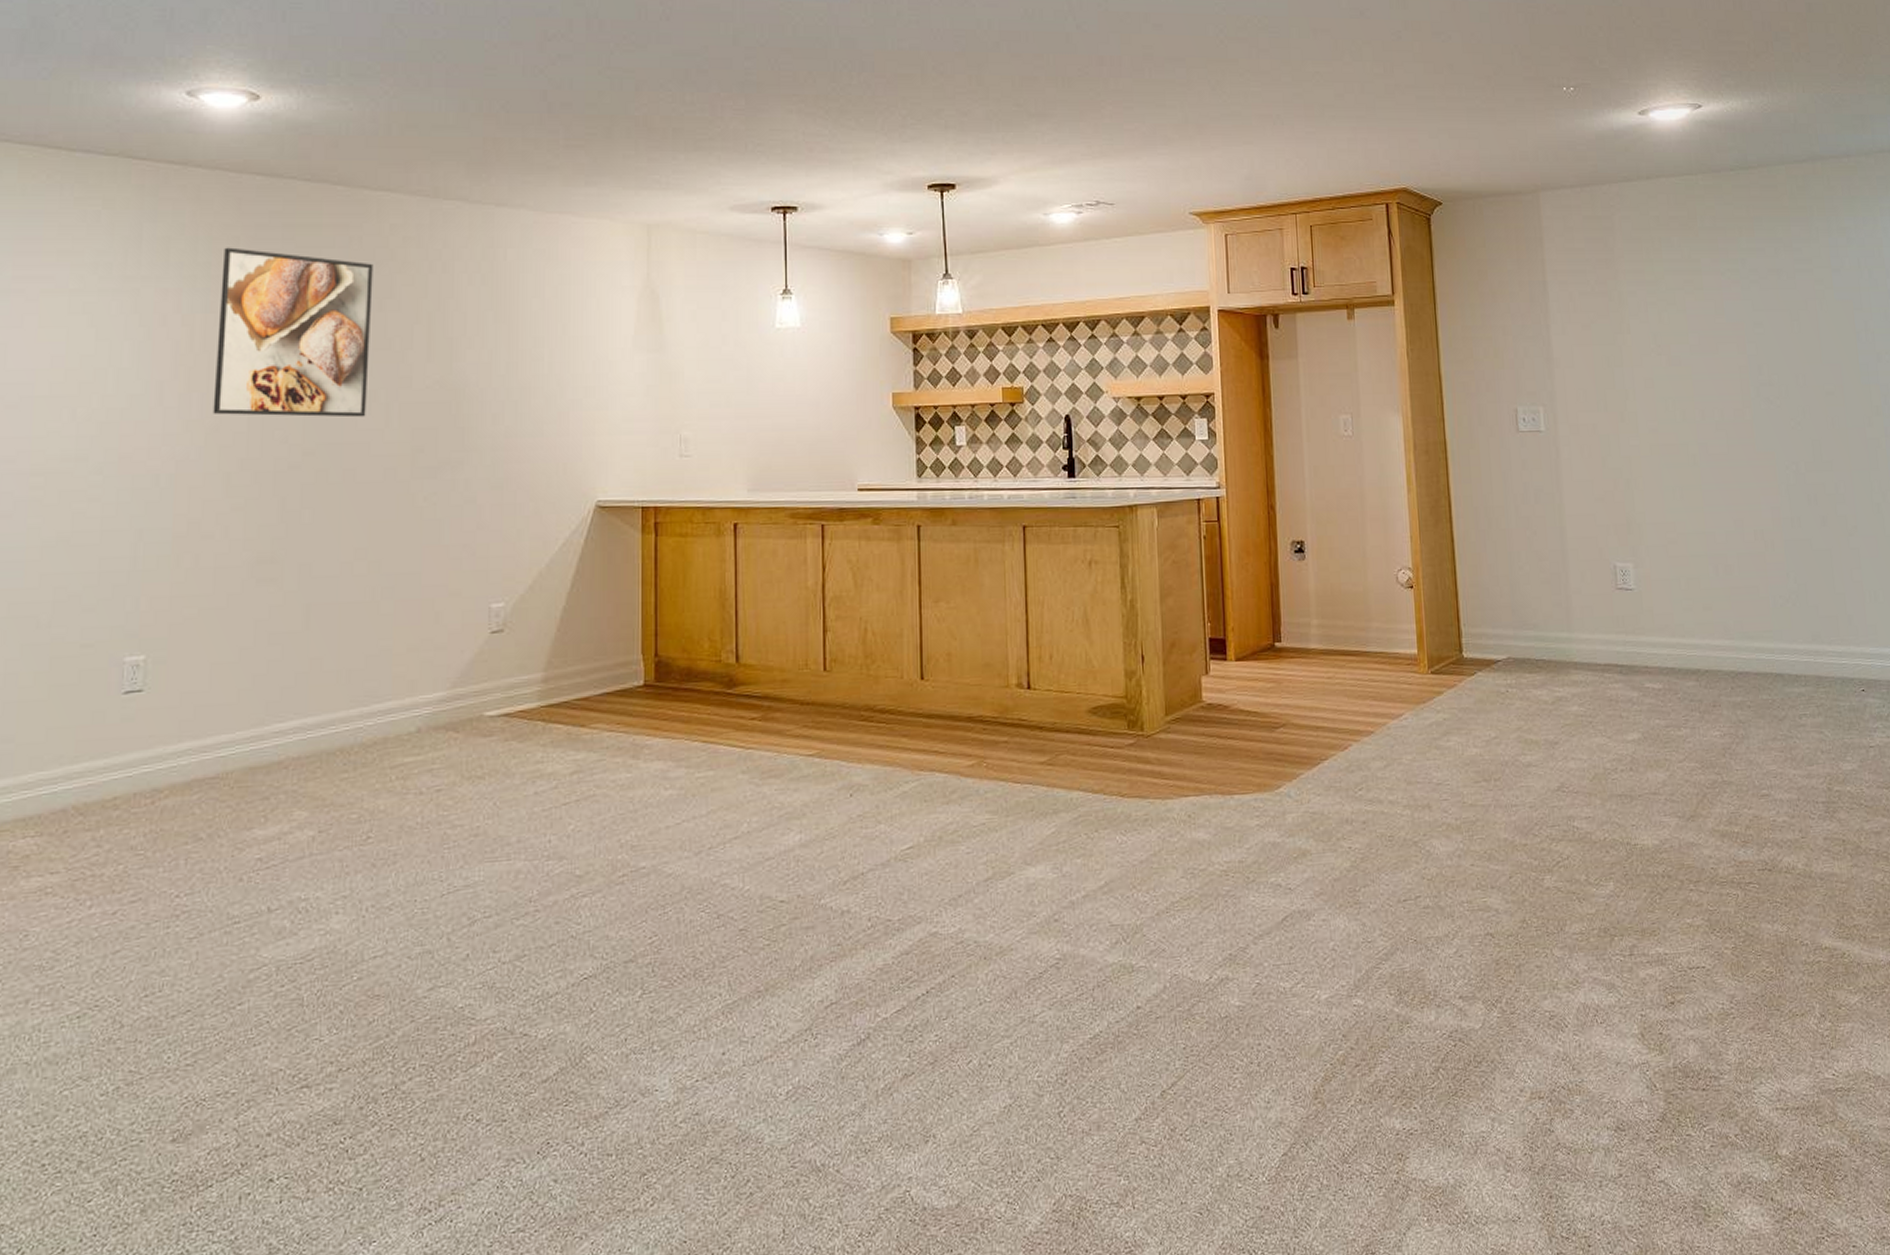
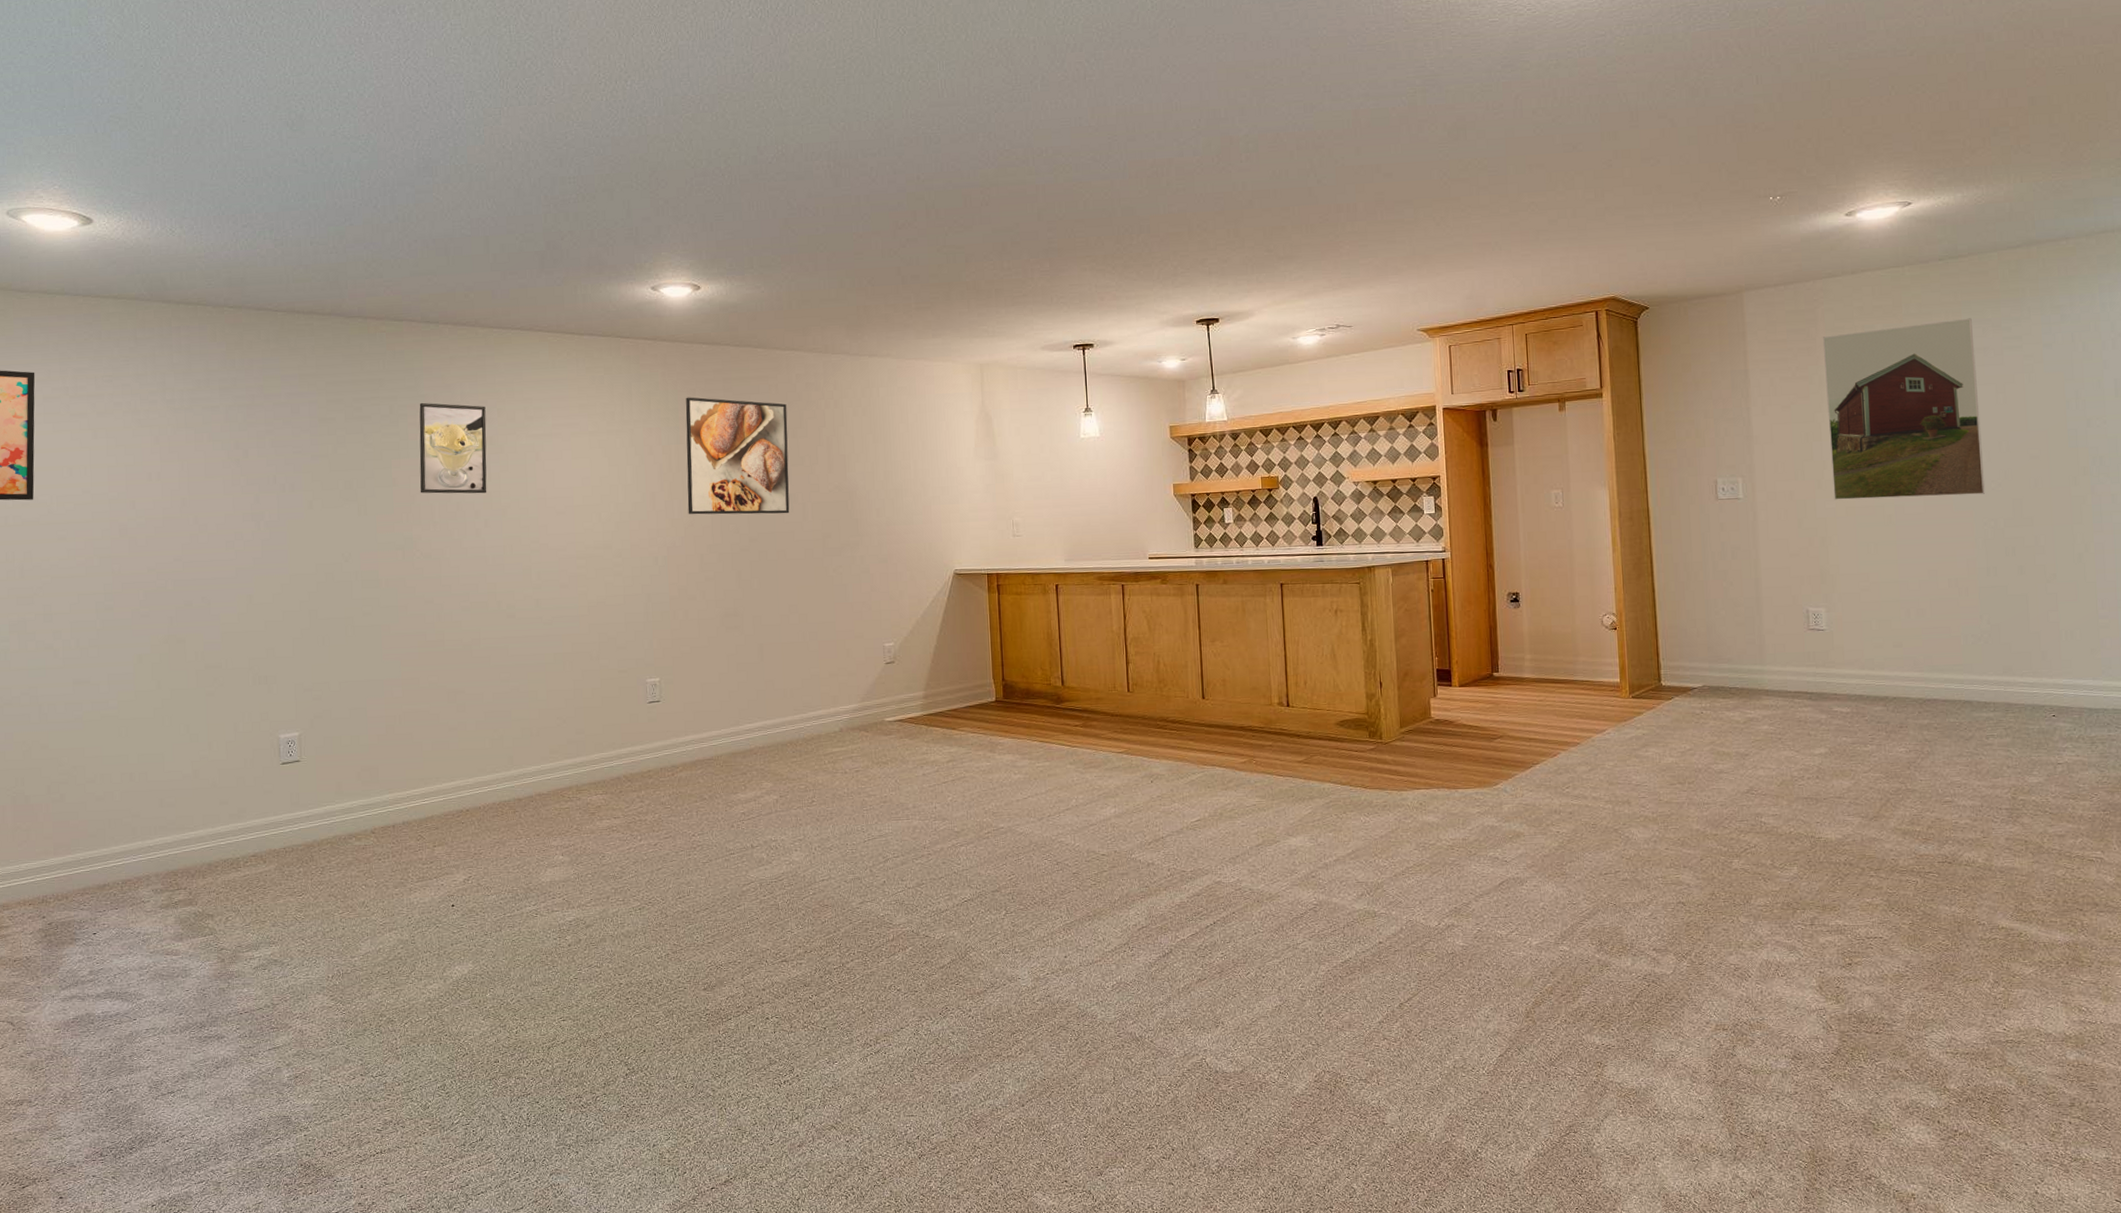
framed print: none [1620,236,1786,436] -> present [1822,318,1986,500]

